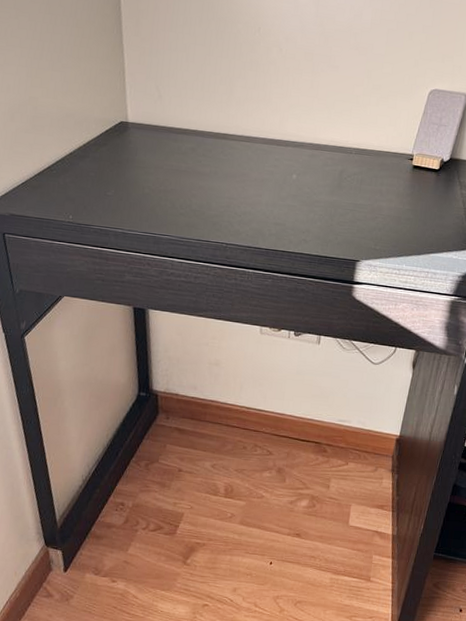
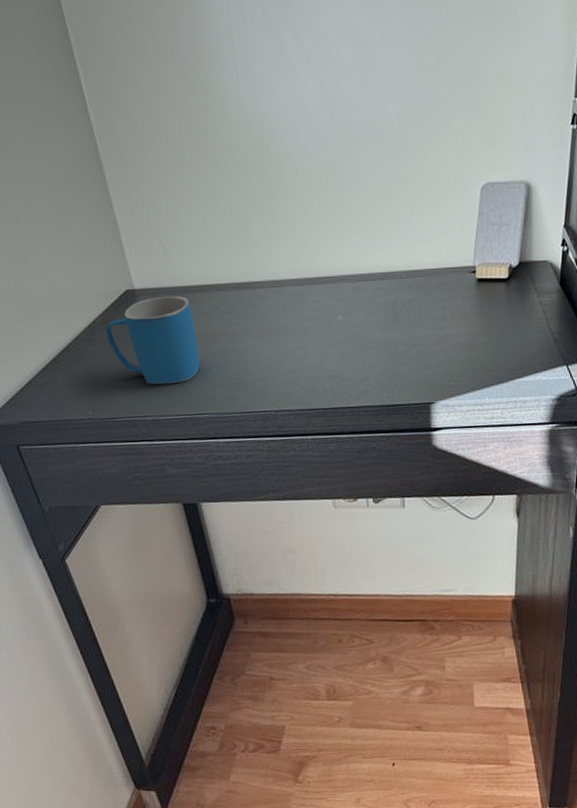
mug: none [97,131,173,206] -> present [105,296,200,385]

